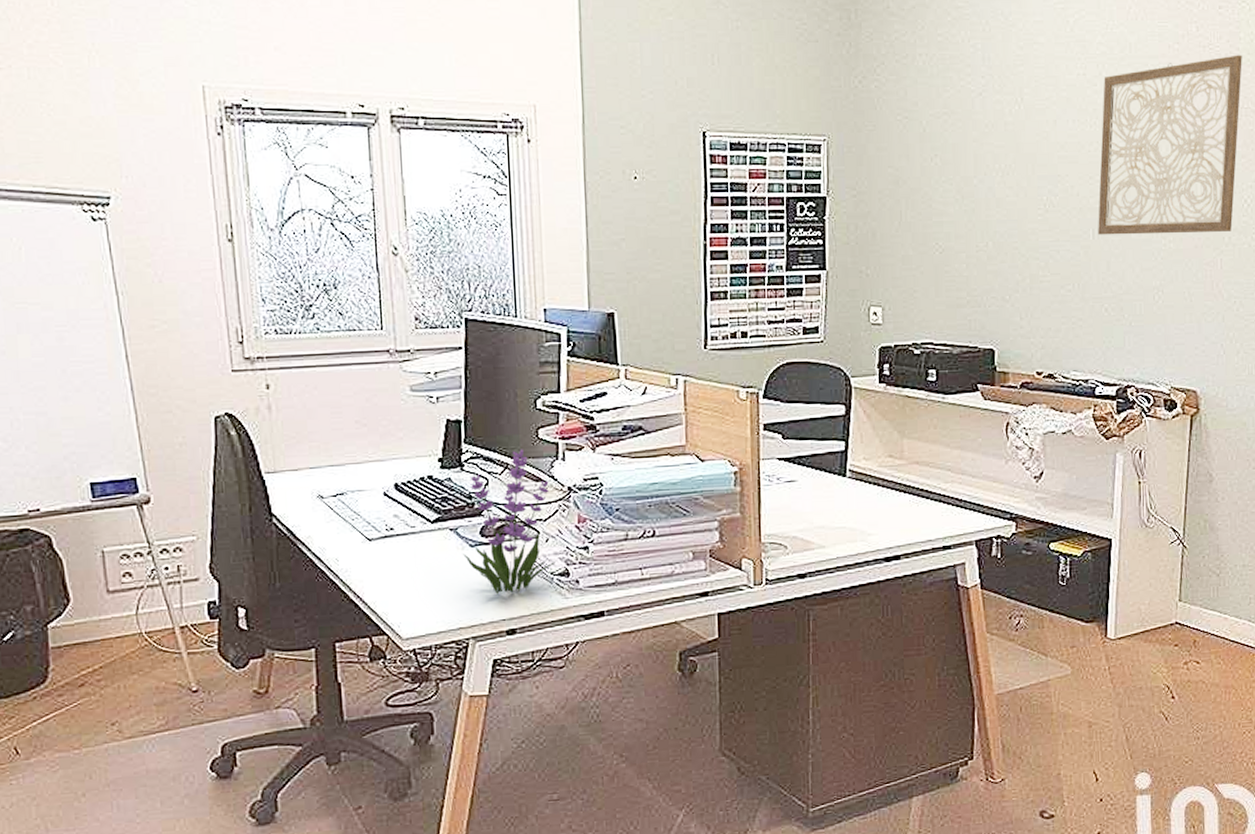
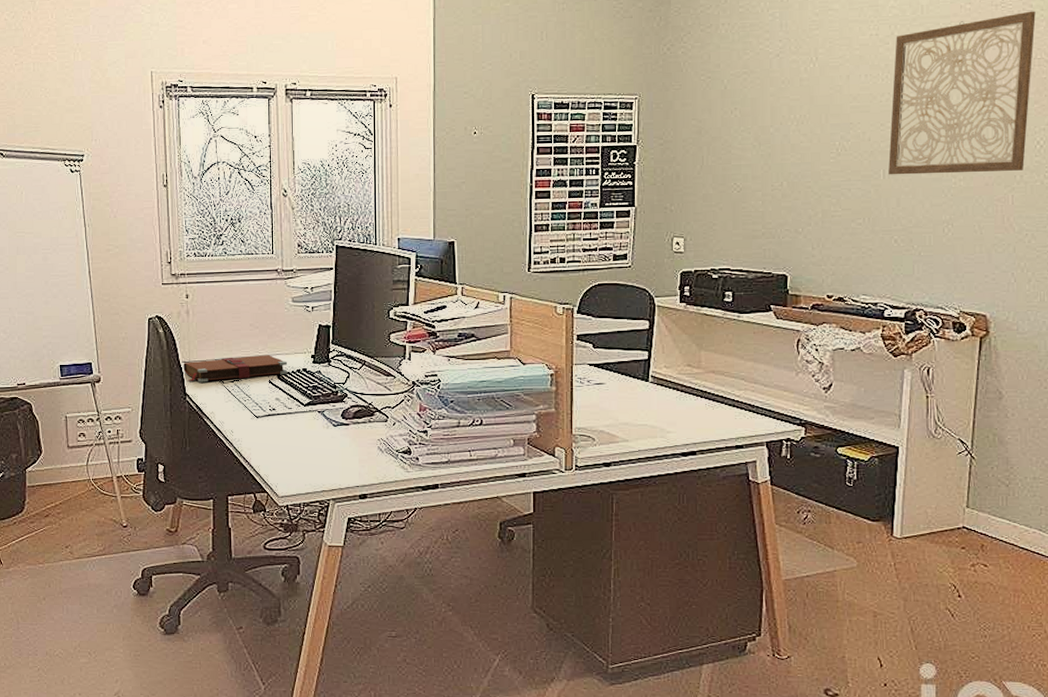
book: none [266,459,408,499] -> present [183,354,288,383]
plant: present [463,449,557,594] -> none [328,350,401,465]

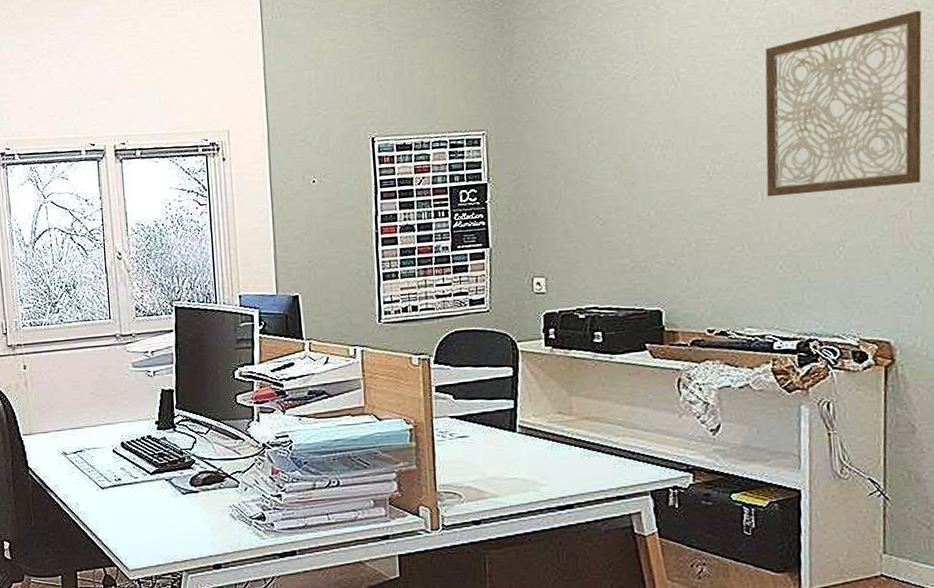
book: present [183,354,288,383] -> none [24,422,132,455]

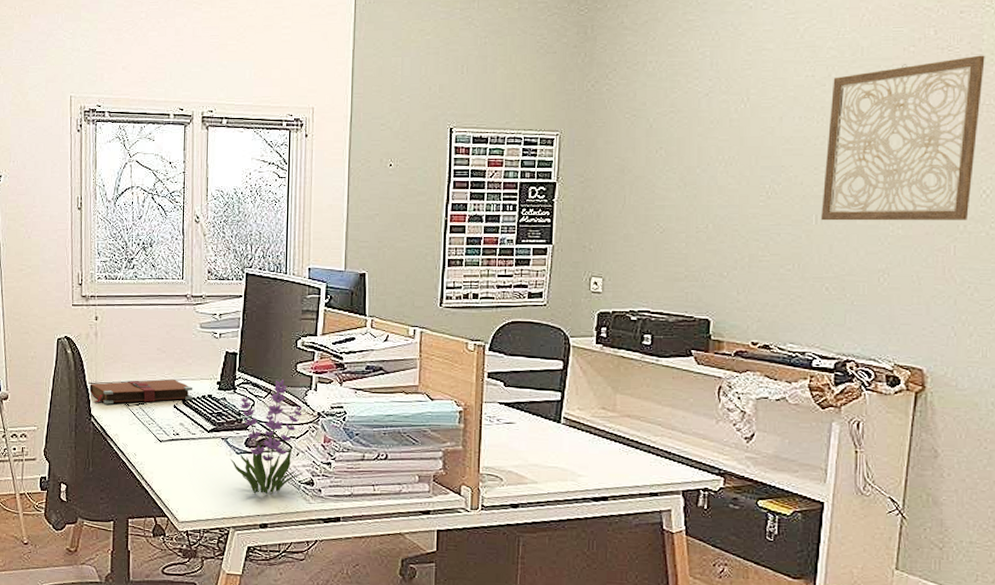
book: none [24,422,132,455] -> present [89,379,193,405]
plant: none [177,412,254,534] -> present [230,379,304,495]

